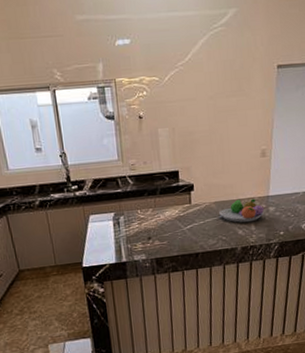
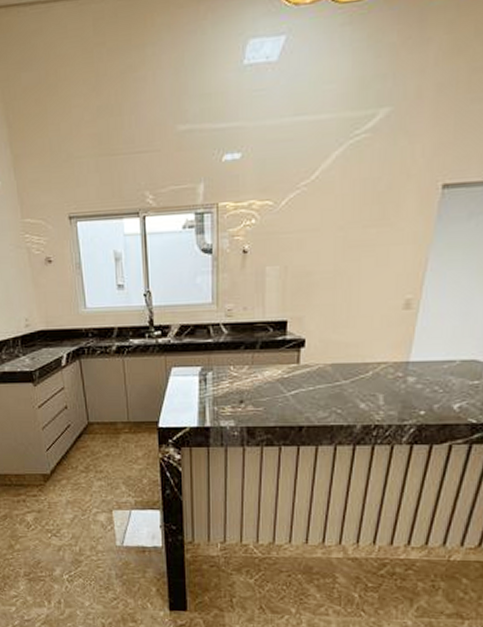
fruit bowl: present [218,198,265,223] -> none [335,362,401,394]

